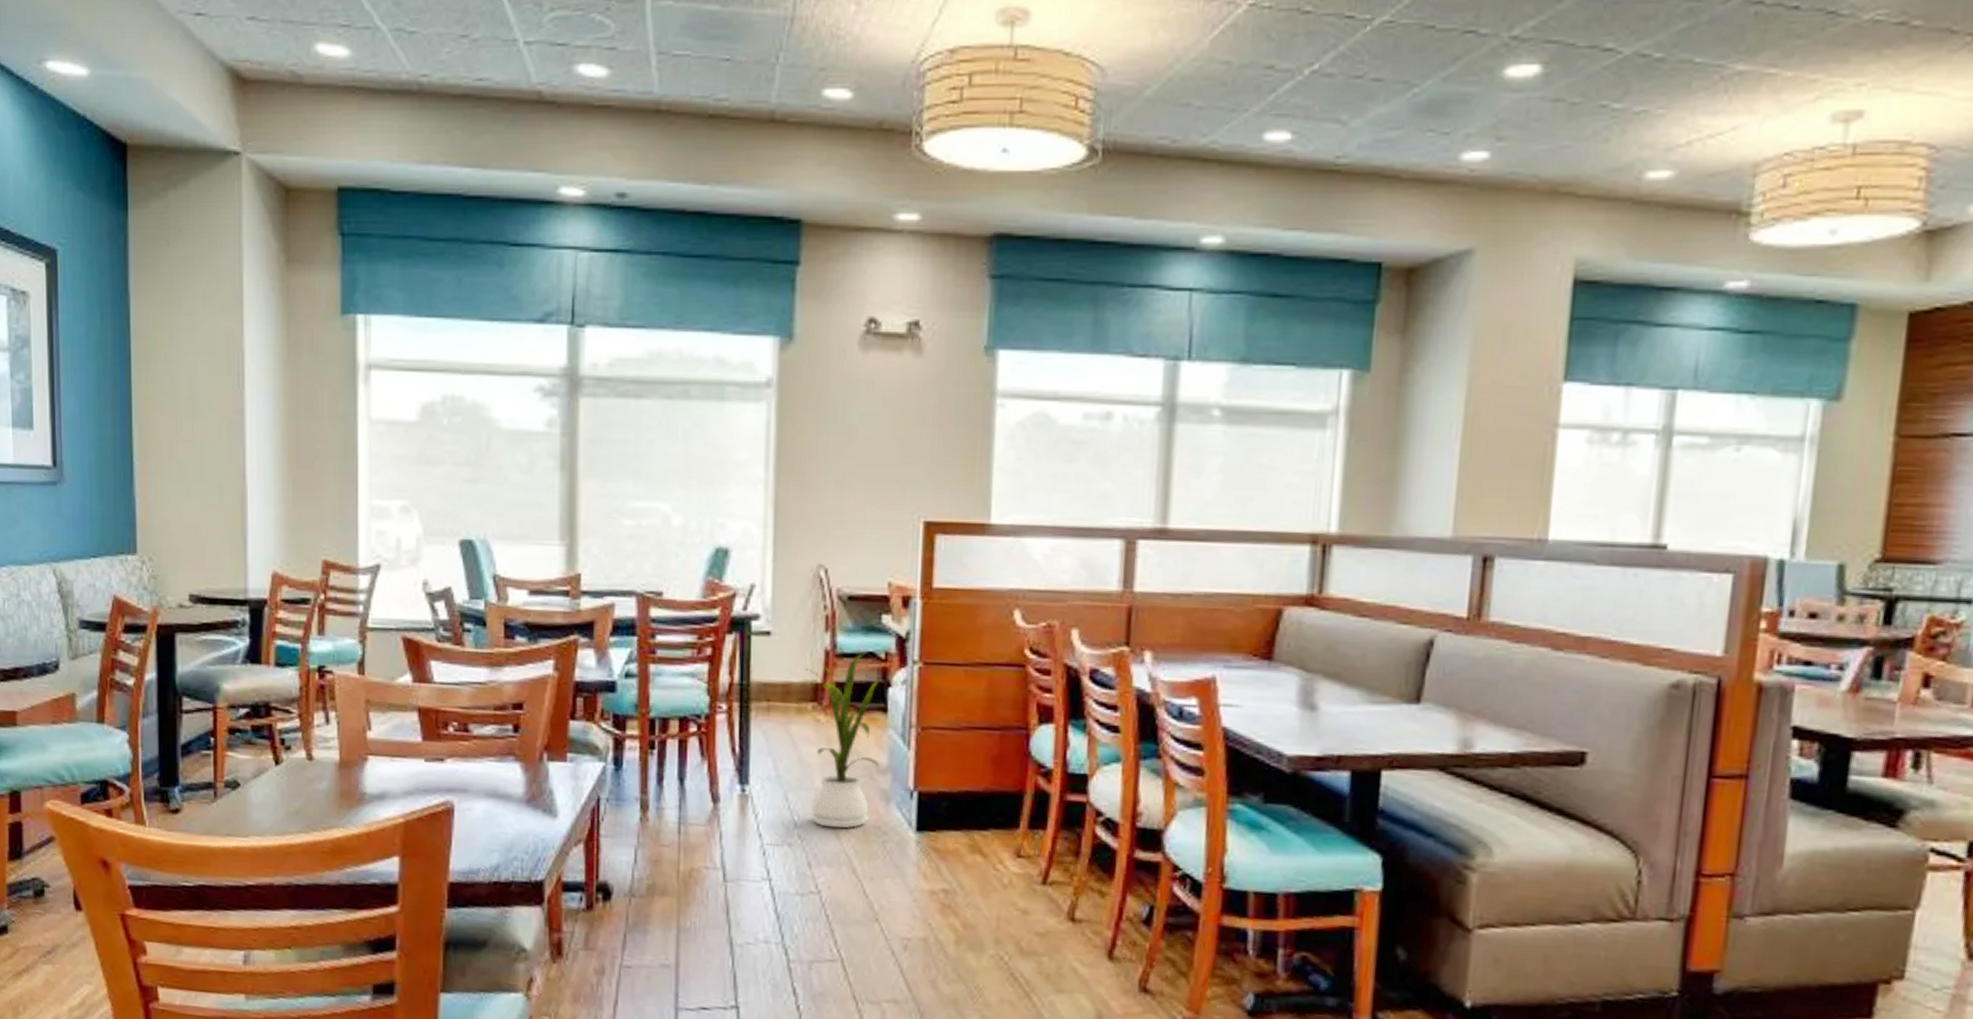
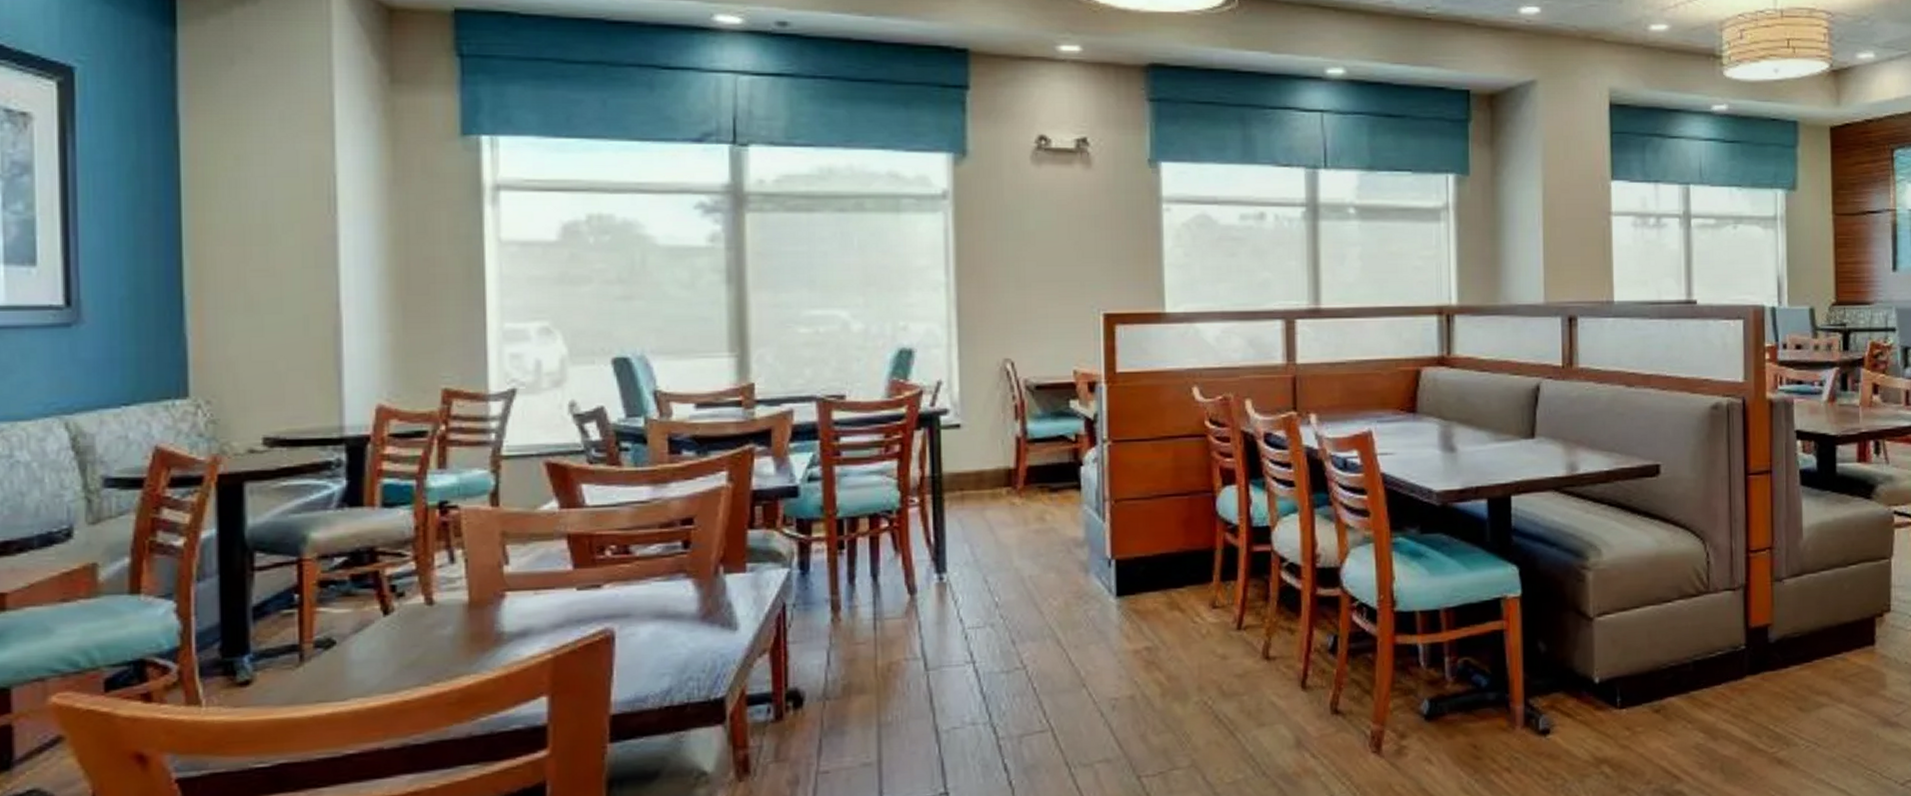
house plant: present [805,653,880,829] -> none [997,437,1076,604]

